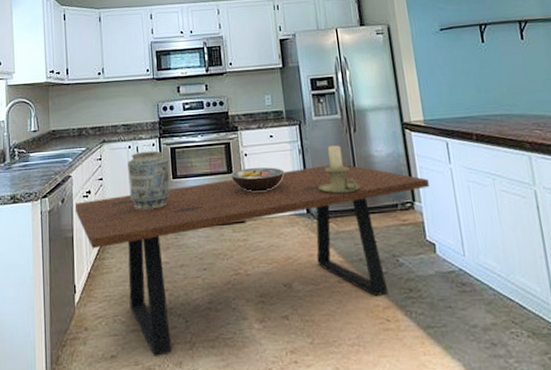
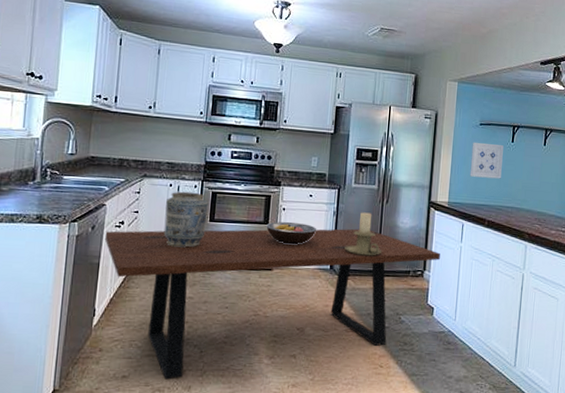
wall art: none [436,48,479,88] -> present [469,142,504,179]

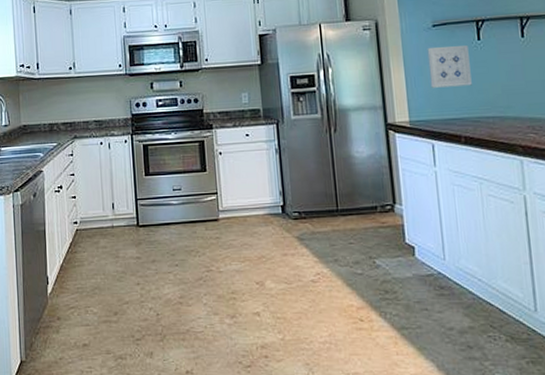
dining table: present [104,228,440,380] -> none [46,164,412,346]
vase: present [163,191,208,248] -> none [99,147,142,206]
fruit bowl: present [266,221,317,245] -> none [204,166,260,191]
candle holder: present [344,212,382,256] -> none [294,145,339,195]

